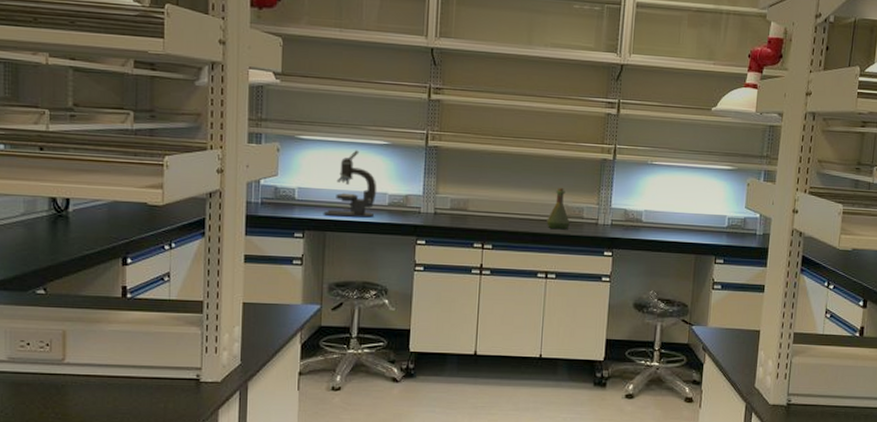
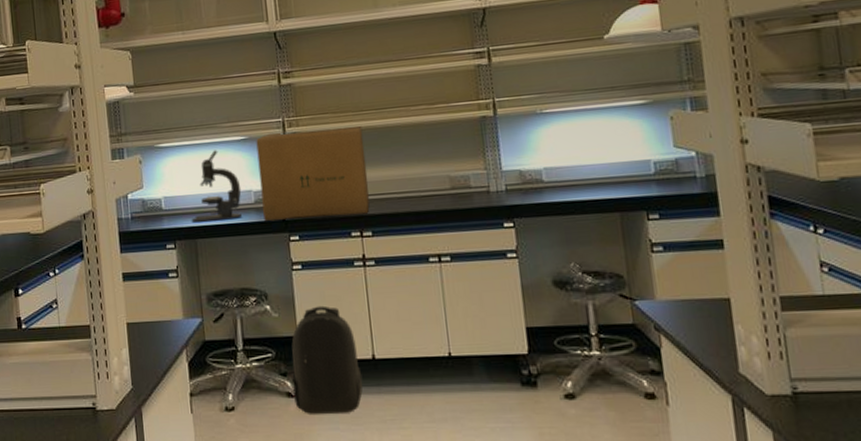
box: none [395,142,499,230] -> present [256,126,370,222]
backpack: none [398,304,463,399] -> present [291,305,363,414]
flask: present [546,187,570,230] -> none [428,155,457,204]

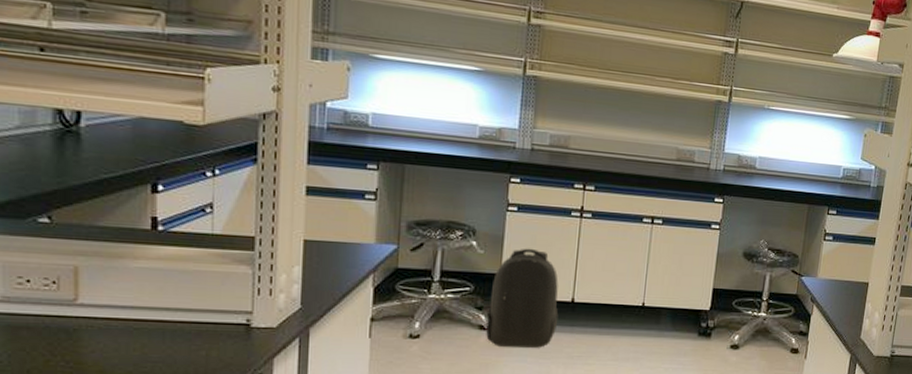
microscope: present [191,150,242,224] -> none [401,74,466,152]
box: present [256,126,370,222] -> none [486,70,606,171]

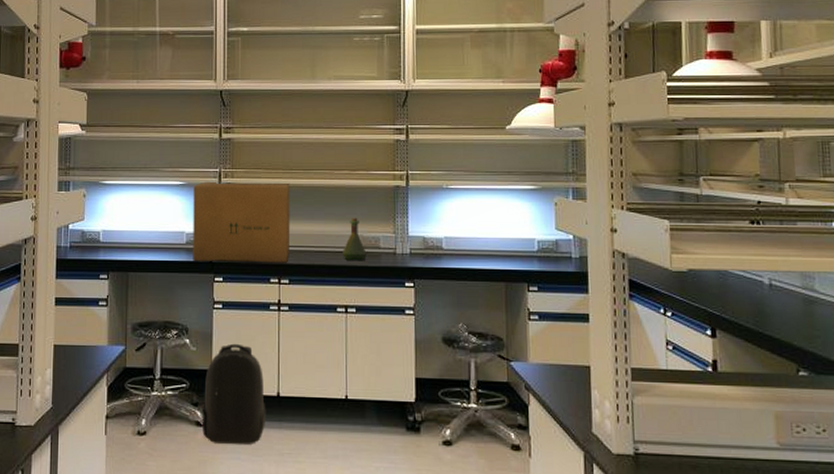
box: none [486,70,606,171] -> present [193,181,290,264]
flask: none [655,128,680,174] -> present [342,217,367,261]

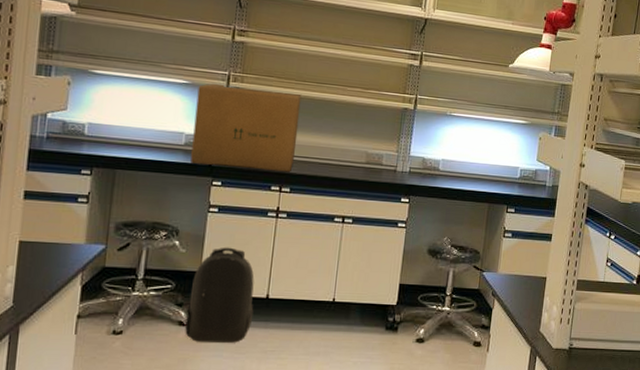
flask: present [342,217,367,261] -> none [346,134,369,176]

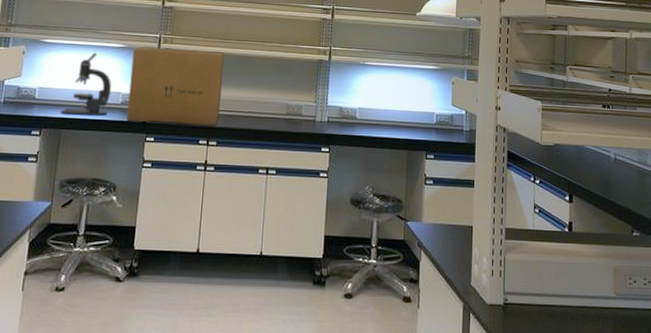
microscope: none [114,87,174,158] -> present [60,52,112,117]
backpack: present [185,247,255,343] -> none [121,201,186,299]

